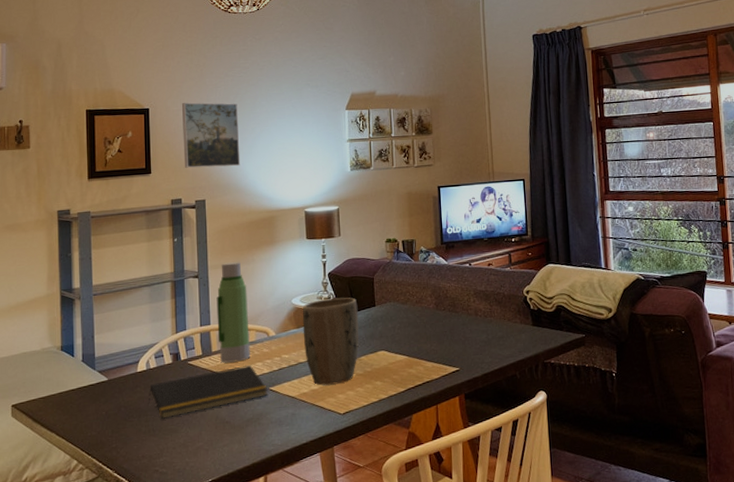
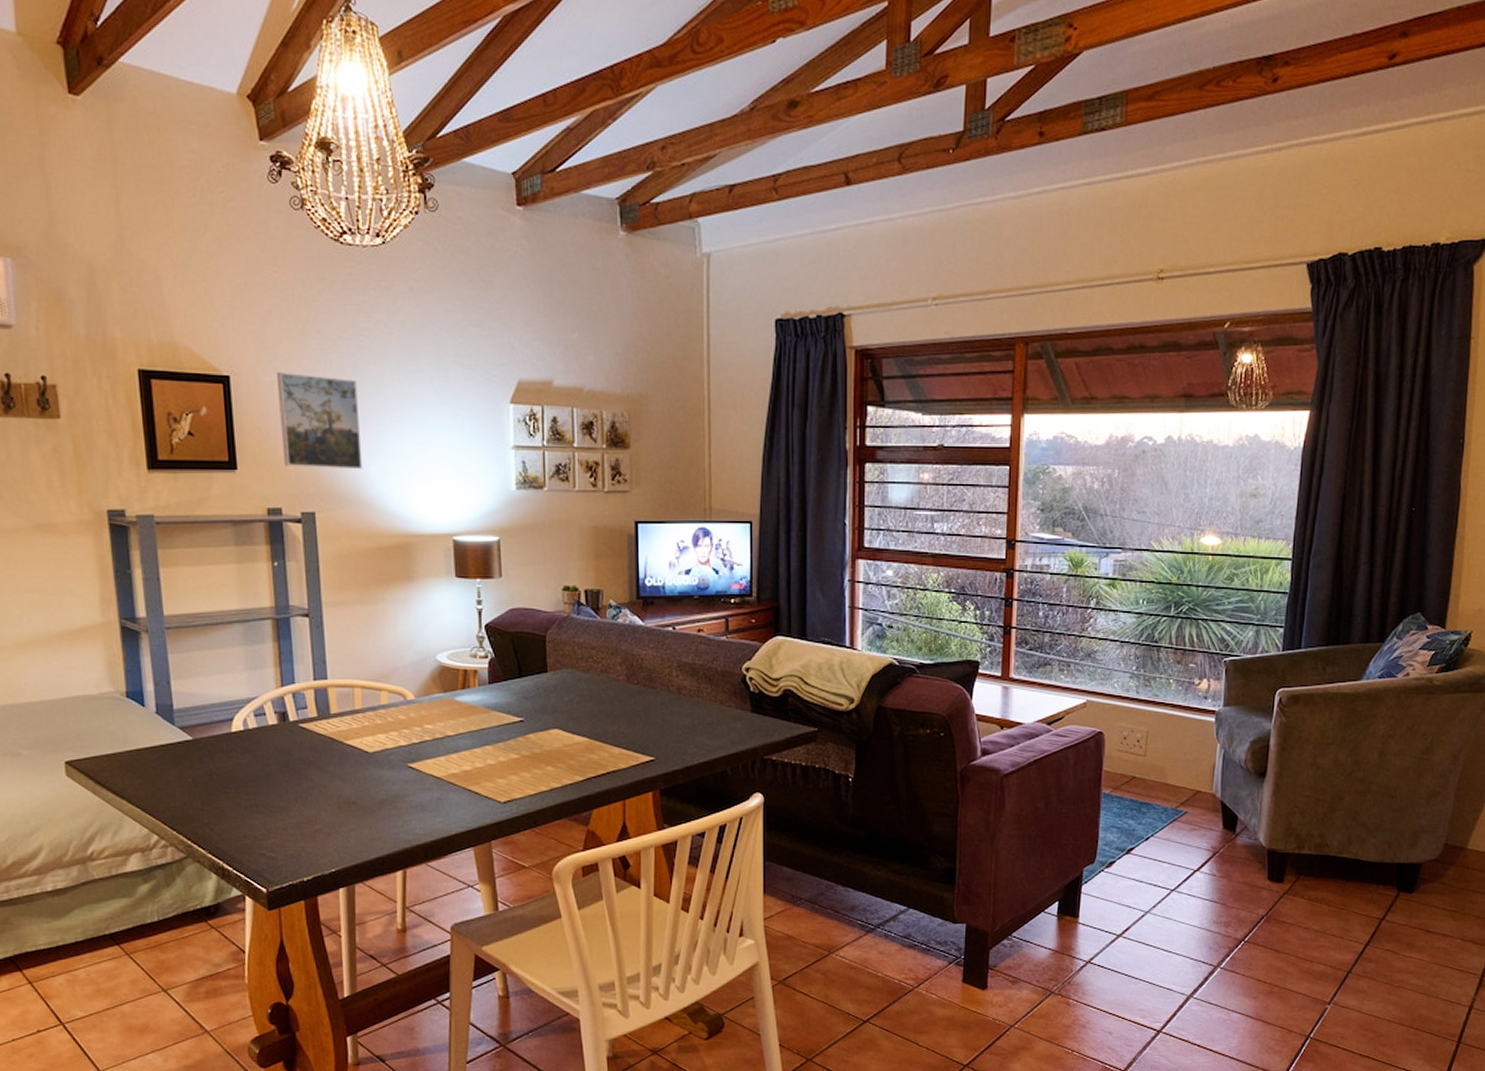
notepad: present [148,365,269,419] -> none [247,735,407,792]
water bottle: present [216,262,250,363] -> none [334,600,382,729]
plant pot: present [302,297,359,386] -> none [450,657,526,766]

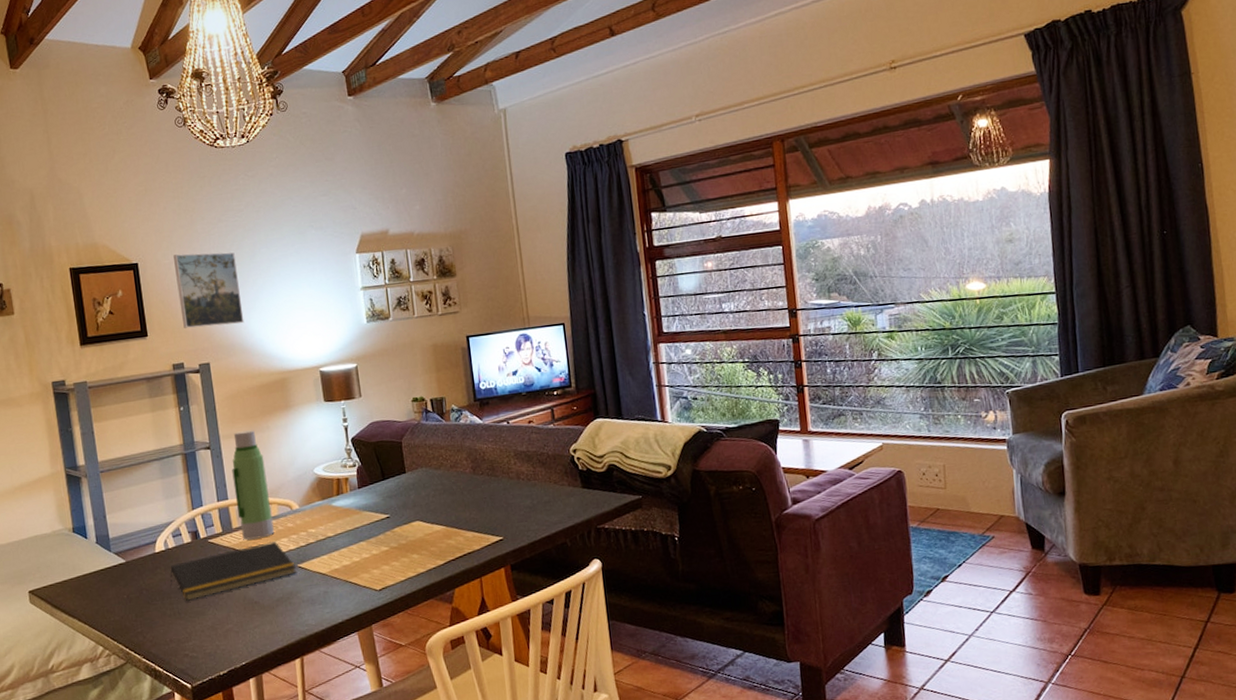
notepad: none [247,735,407,792] -> present [170,541,297,601]
water bottle: none [334,600,382,729] -> present [232,430,274,540]

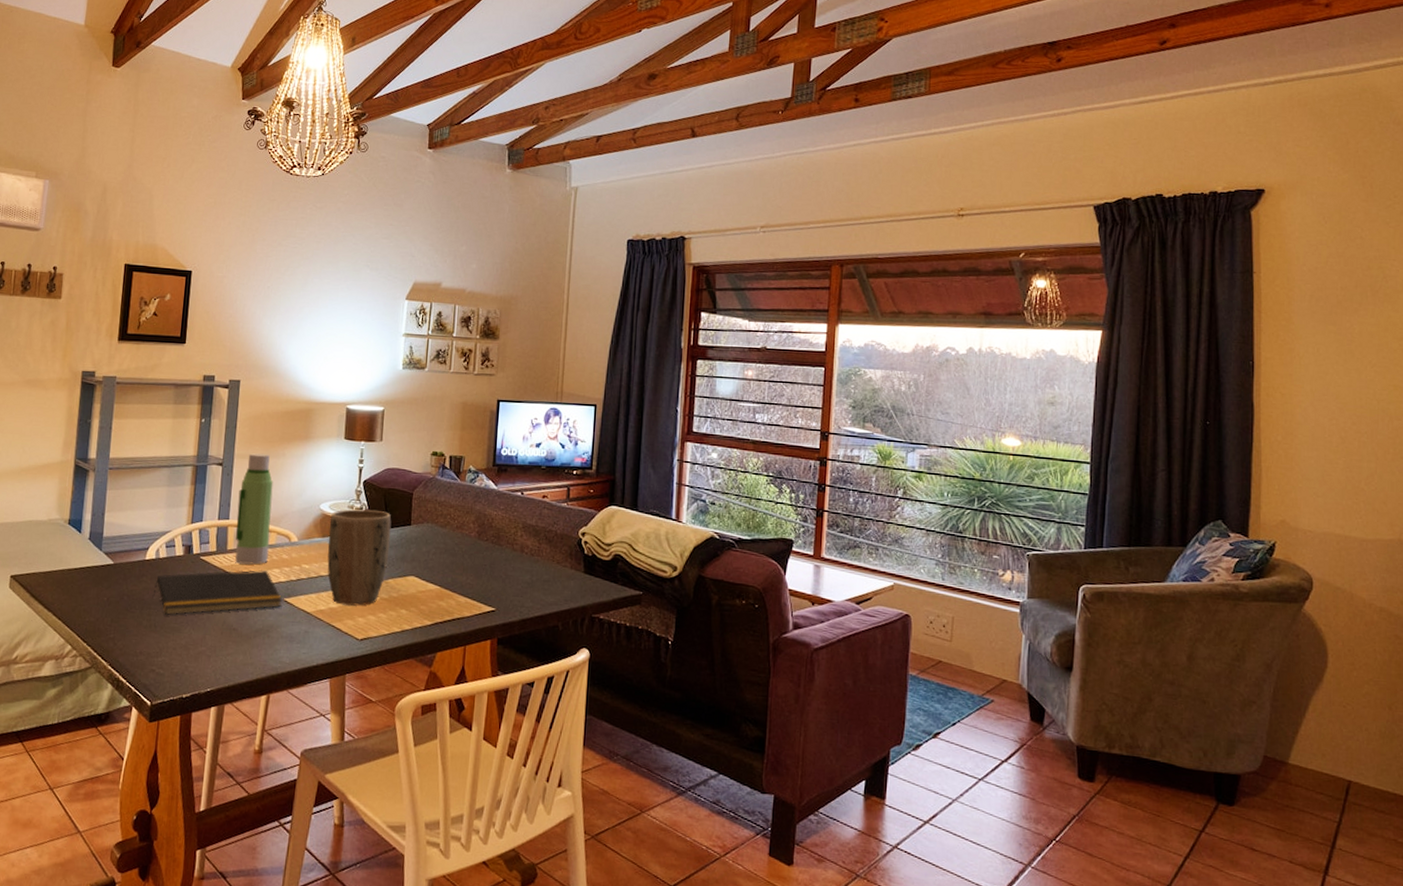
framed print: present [173,252,244,328] -> none [223,269,288,348]
plant pot: none [326,464,391,561] -> present [327,509,392,606]

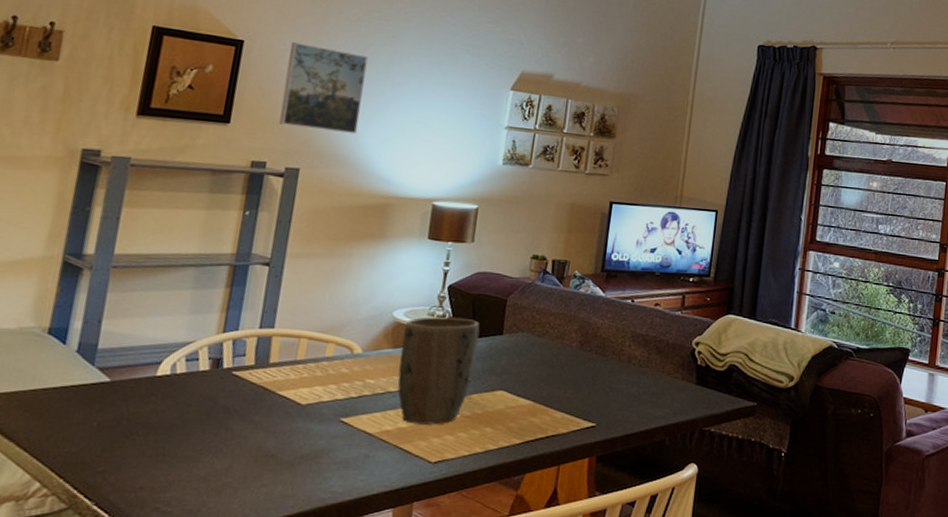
notepad: present [152,570,283,615] -> none [162,386,339,441]
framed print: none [223,269,288,348] -> present [279,42,368,135]
water bottle: present [235,453,274,565] -> none [279,252,335,380]

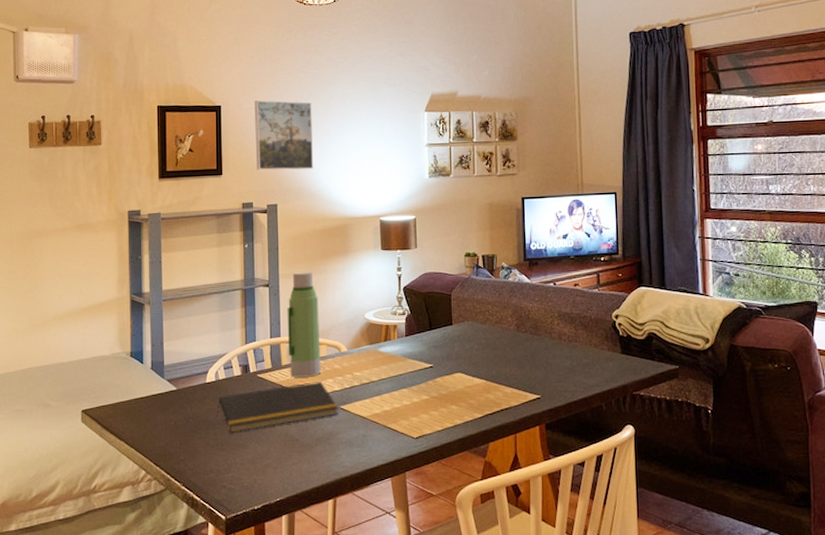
notepad: none [162,386,339,441] -> present [216,382,339,433]
water bottle: none [279,252,335,380] -> present [287,272,321,378]
plant pot: present [397,317,480,425] -> none [375,313,435,407]

